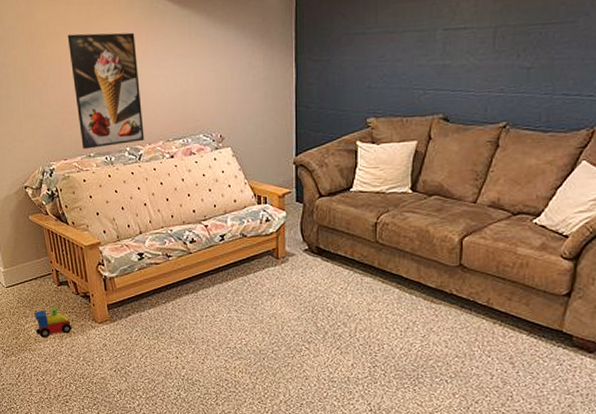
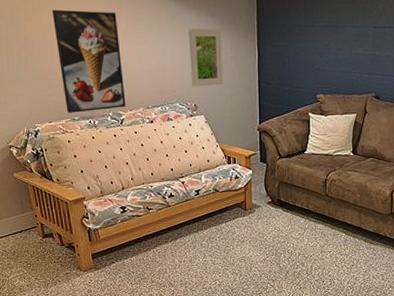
toy train: present [34,307,73,338] -> none [18,258,58,287]
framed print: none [215,44,254,115] -> present [189,28,224,87]

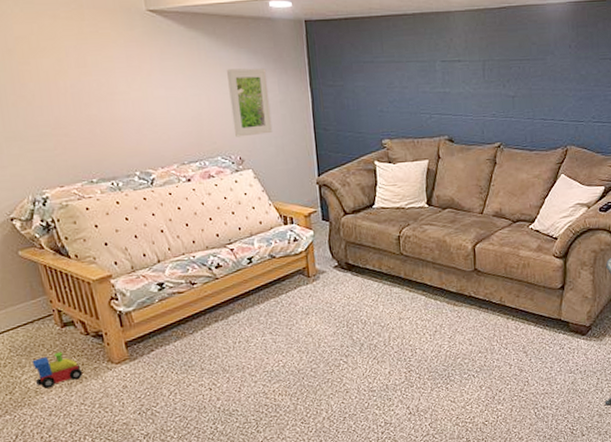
toy train: none [18,258,58,287] -> present [32,351,84,389]
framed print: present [52,9,126,113] -> none [54,50,156,175]

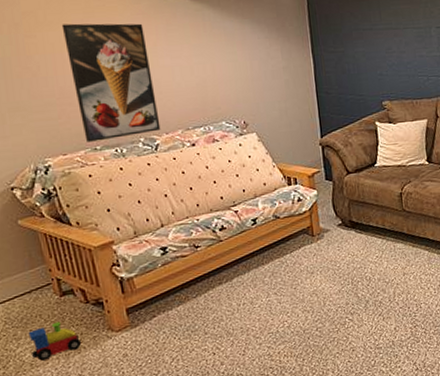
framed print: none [54,50,156,175] -> present [61,23,161,142]
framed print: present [227,68,273,137] -> none [231,36,276,103]

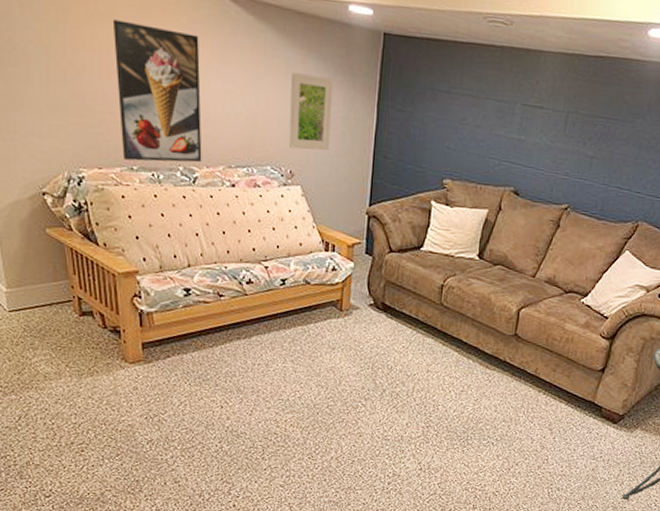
toy train: present [28,321,82,361] -> none [45,340,95,375]
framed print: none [231,36,276,103] -> present [288,72,334,151]

